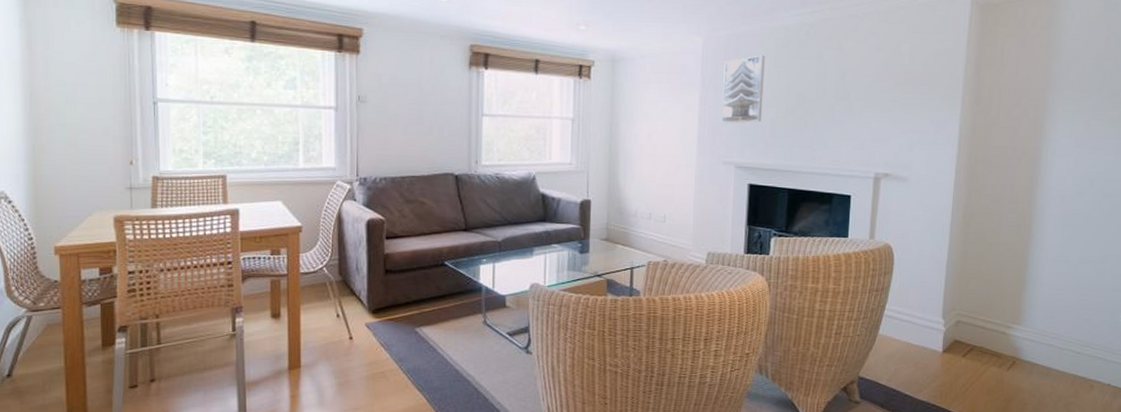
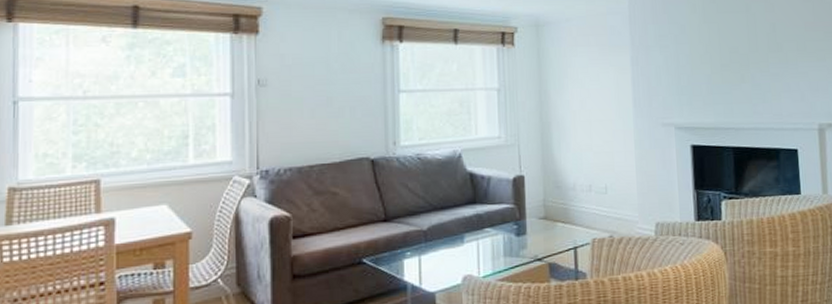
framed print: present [722,55,765,124] -> none [652,11,697,84]

